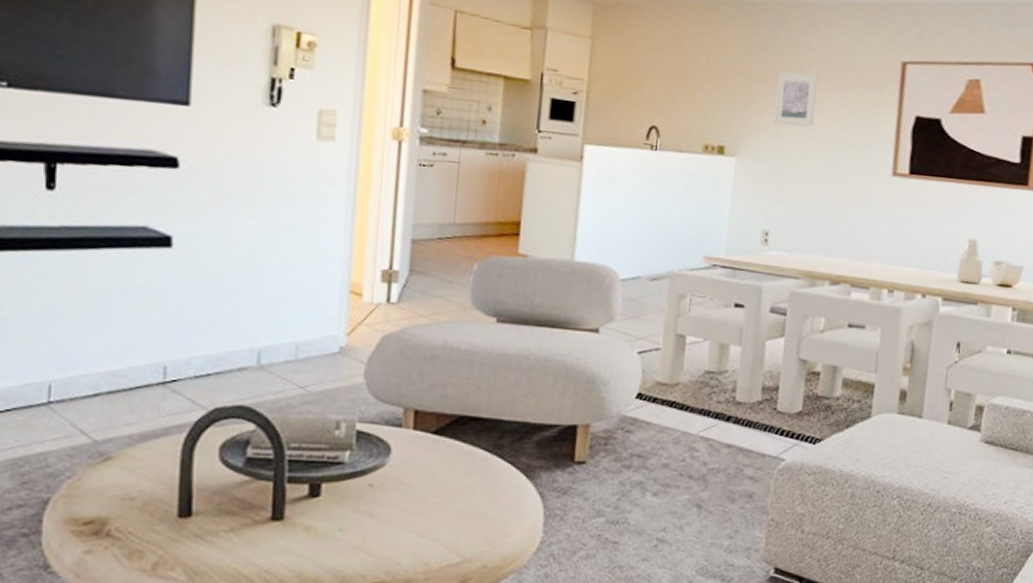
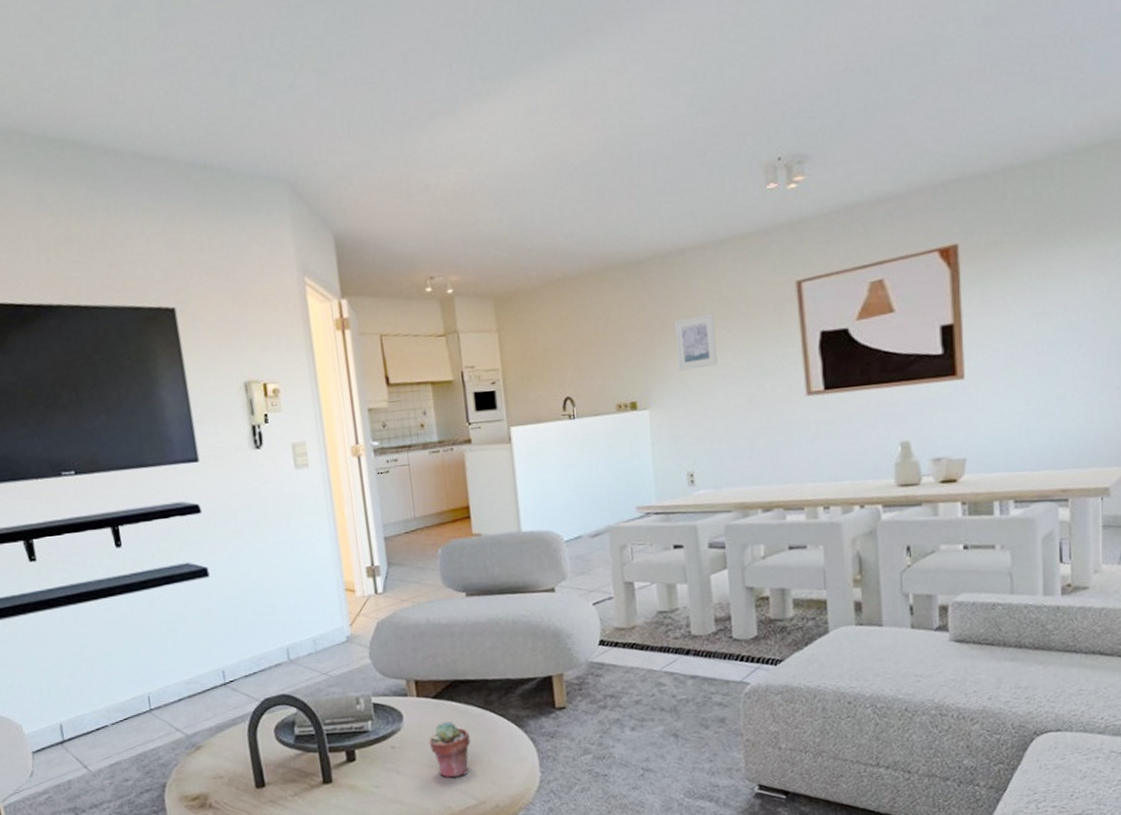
potted succulent: none [417,461,469,528] -> present [429,721,471,778]

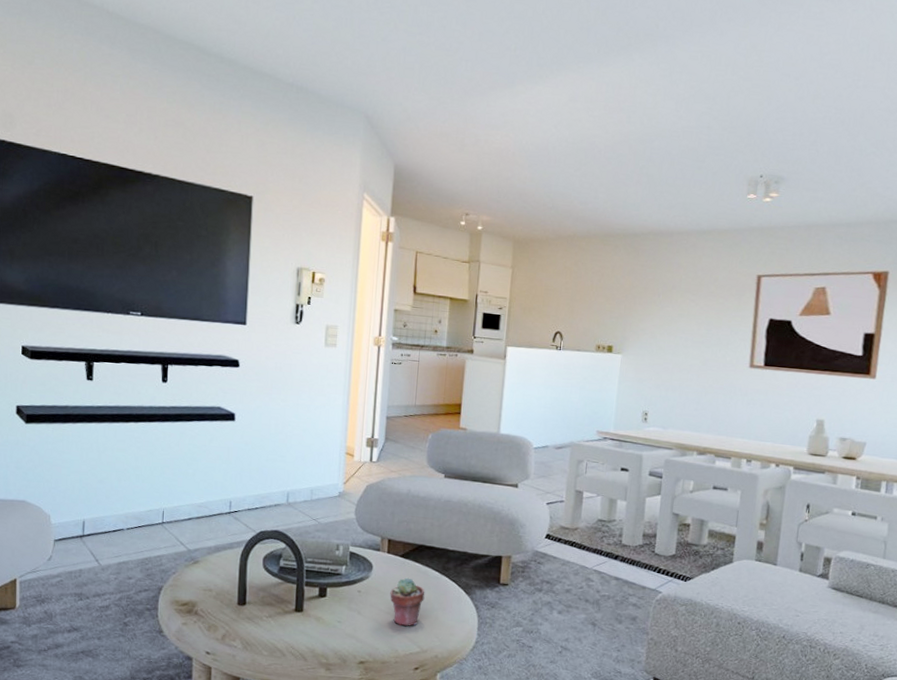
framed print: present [674,313,718,371] -> none [651,287,687,330]

